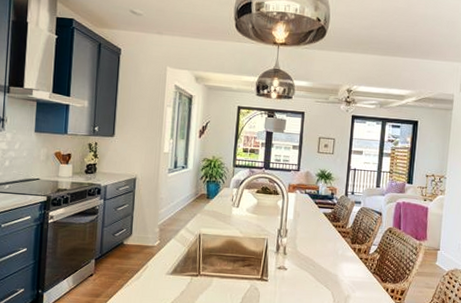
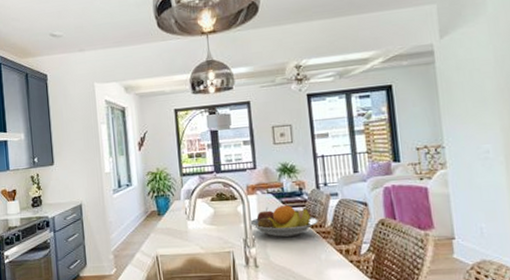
fruit bowl: none [285,205,342,232] -> present [249,205,318,237]

